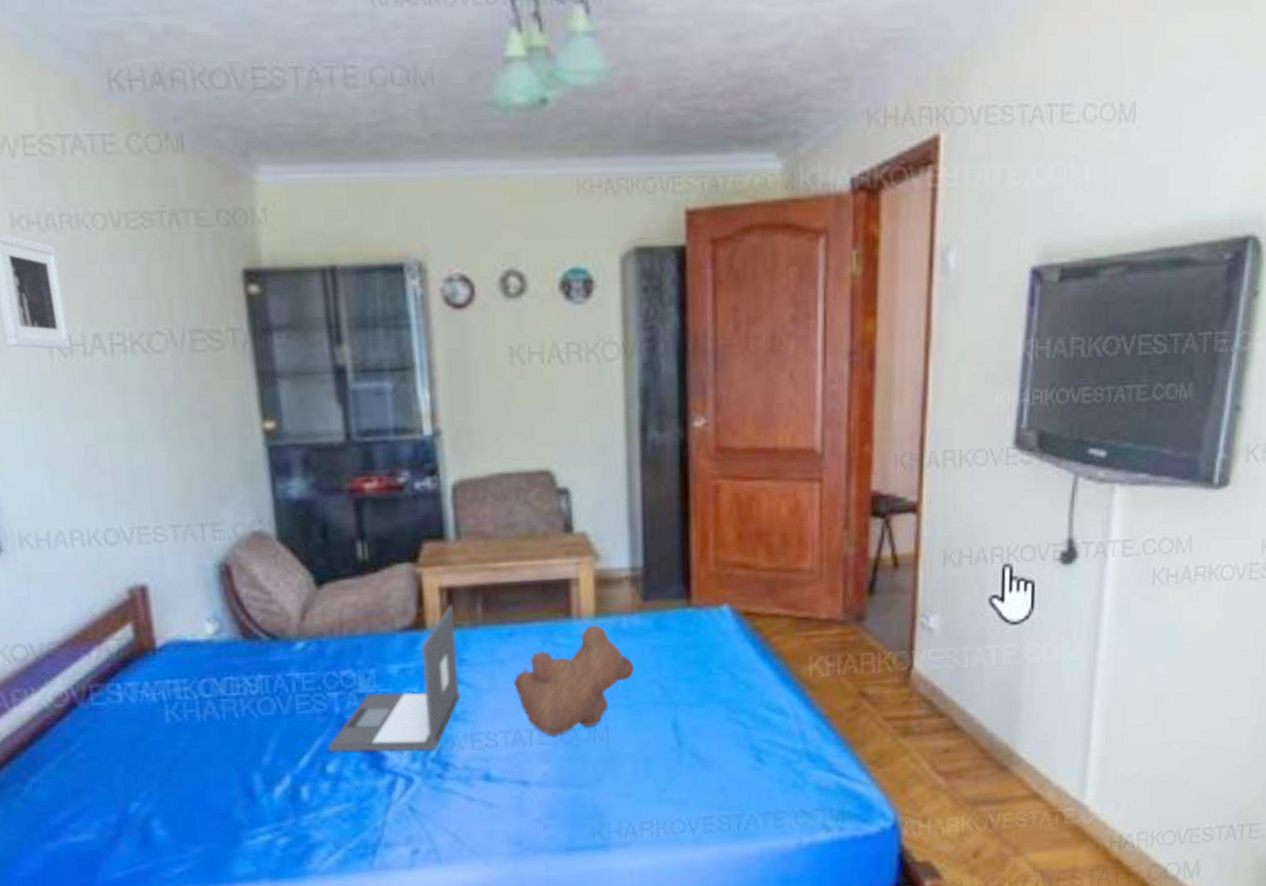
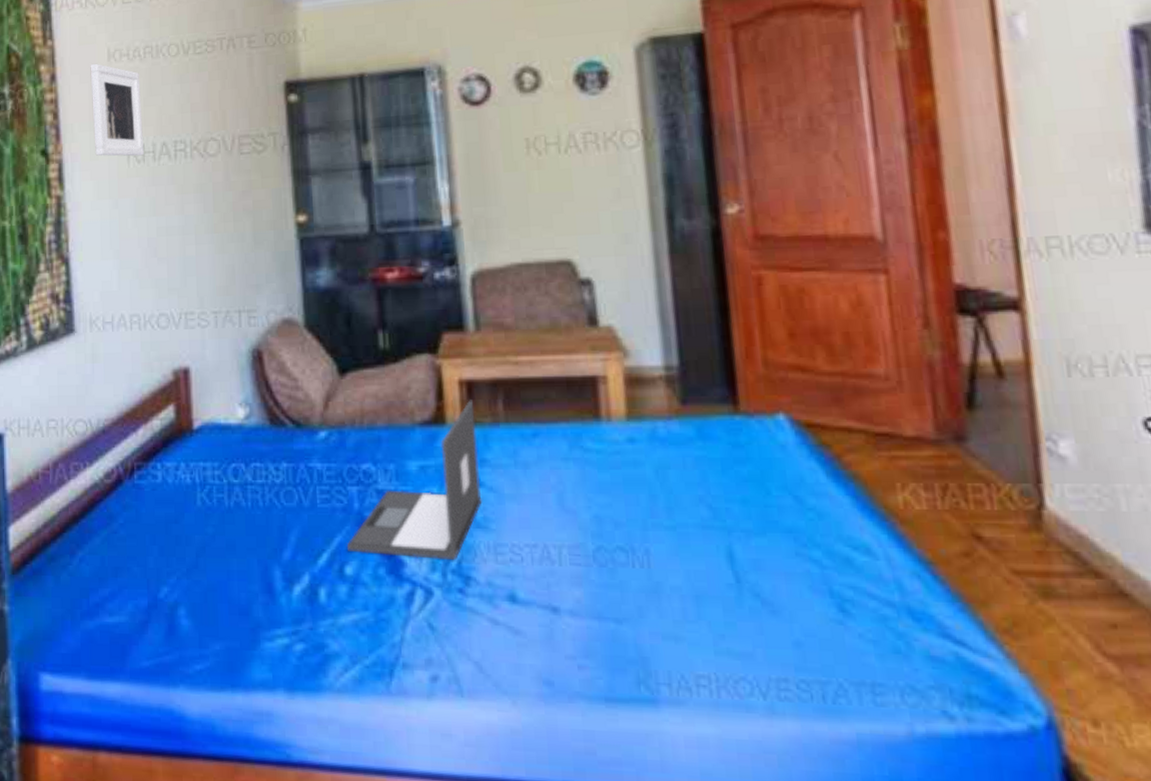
teddy bear: present [514,624,634,735] -> none [539,429,676,555]

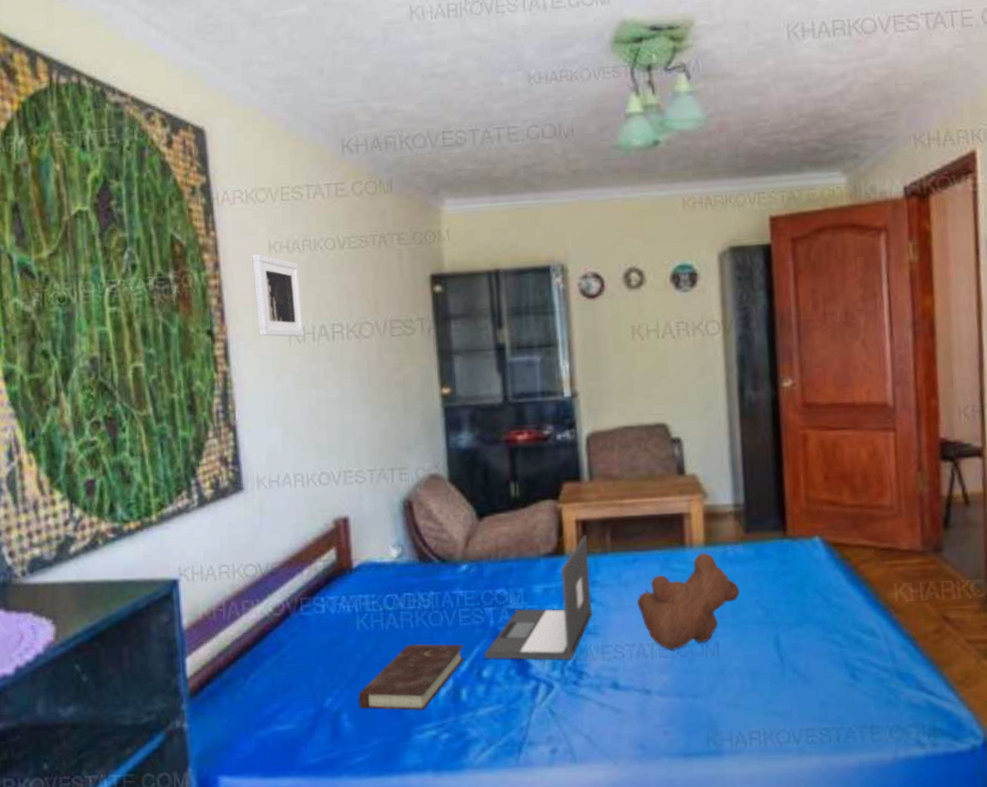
book: none [198,527,324,611] -> present [358,644,465,711]
teddy bear: none [539,429,676,555] -> present [637,553,739,649]

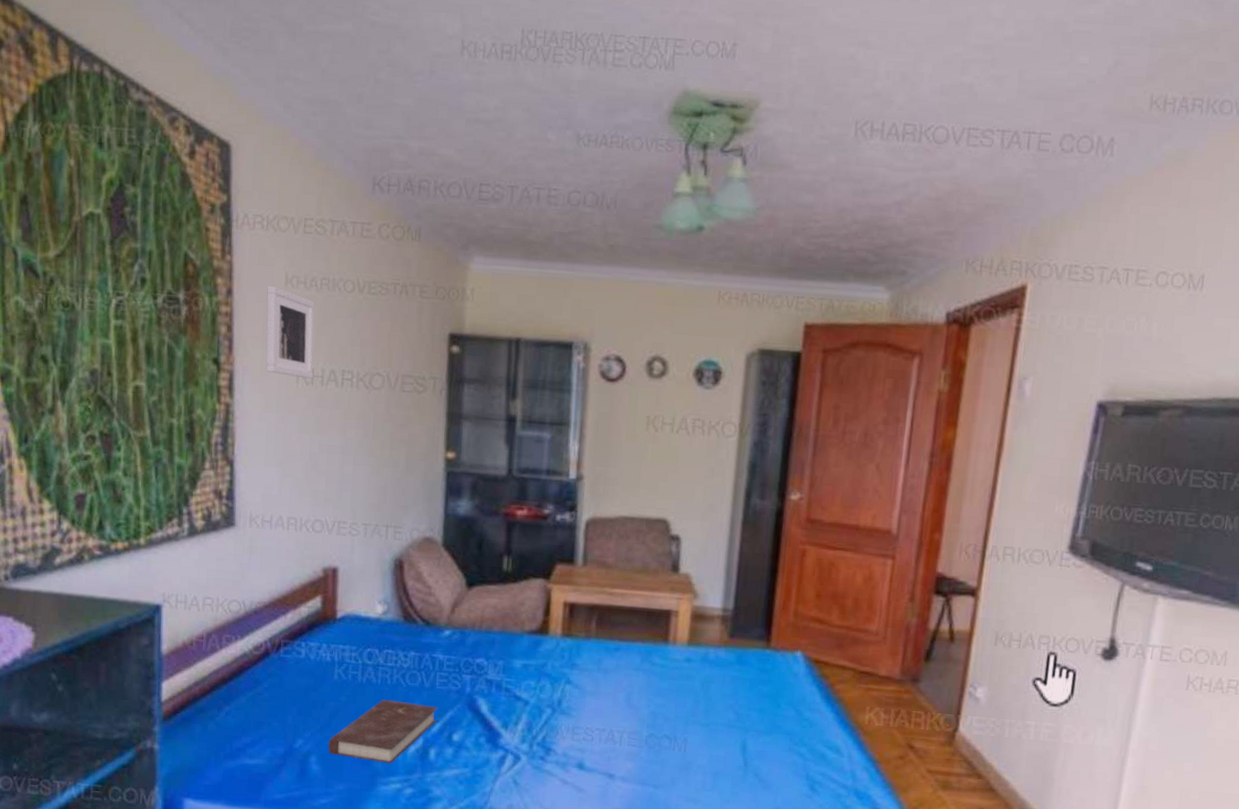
laptop: present [484,535,593,661] -> none [457,618,573,737]
teddy bear: present [637,553,739,649] -> none [613,651,715,740]

